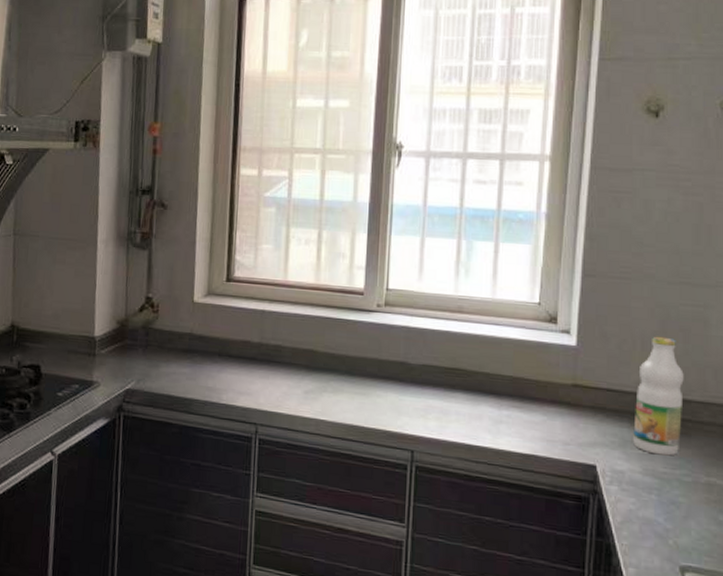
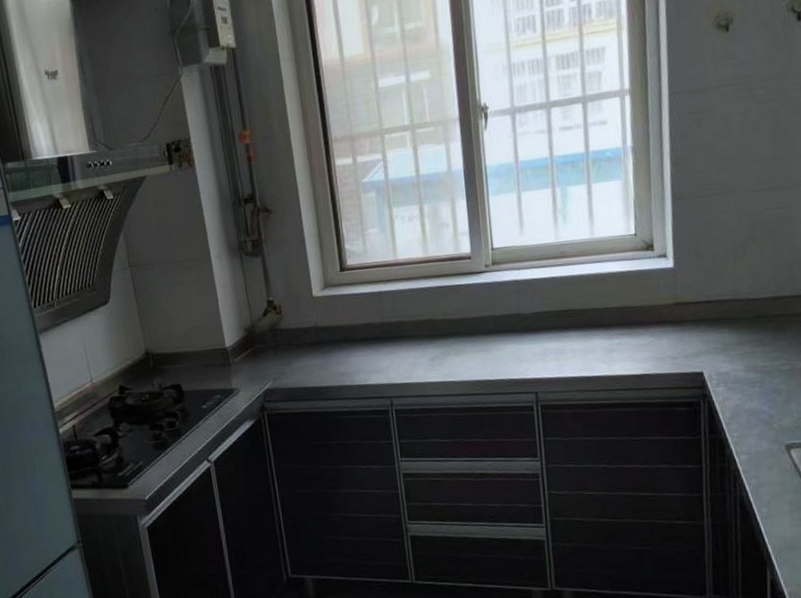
bottle: present [633,336,684,456] -> none [733,242,776,352]

